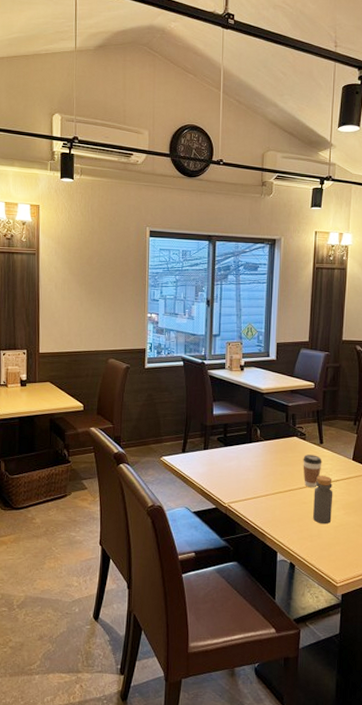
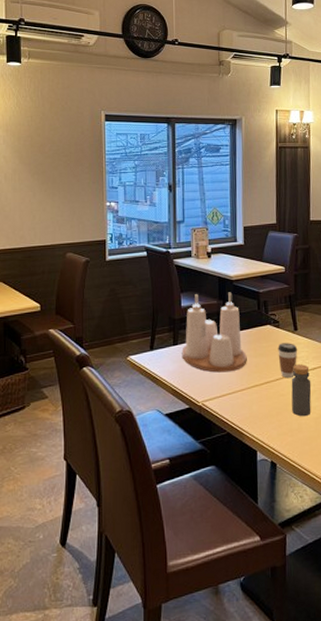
condiment set: none [211,404,273,478] -> present [182,292,247,373]

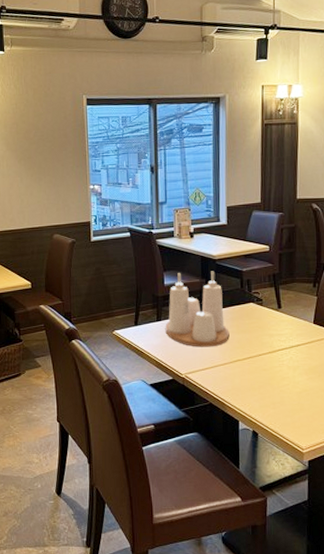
coffee cup: present [278,343,298,378] -> none [261,320,282,353]
bottle: present [291,364,312,417] -> none [274,341,295,391]

